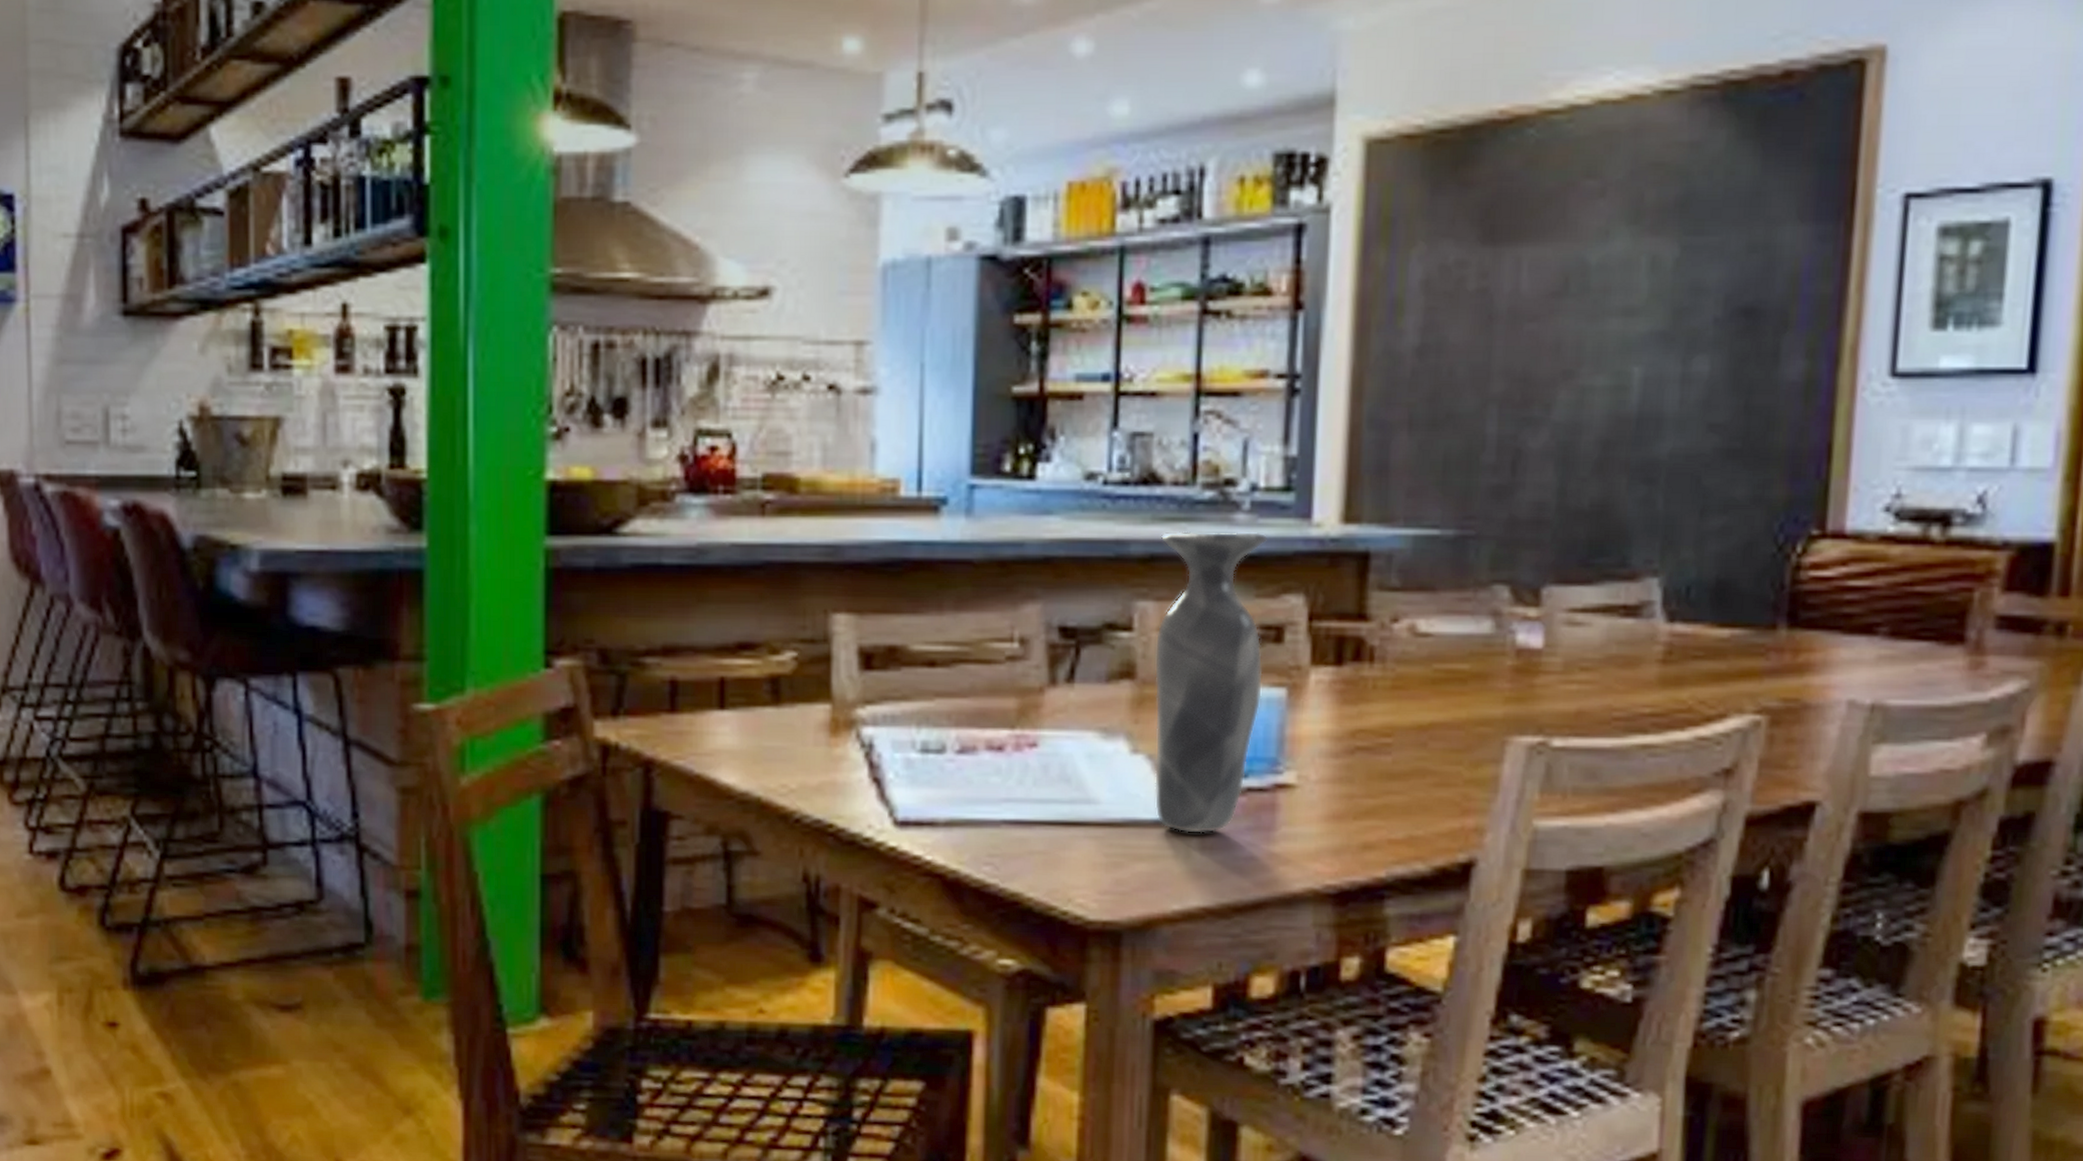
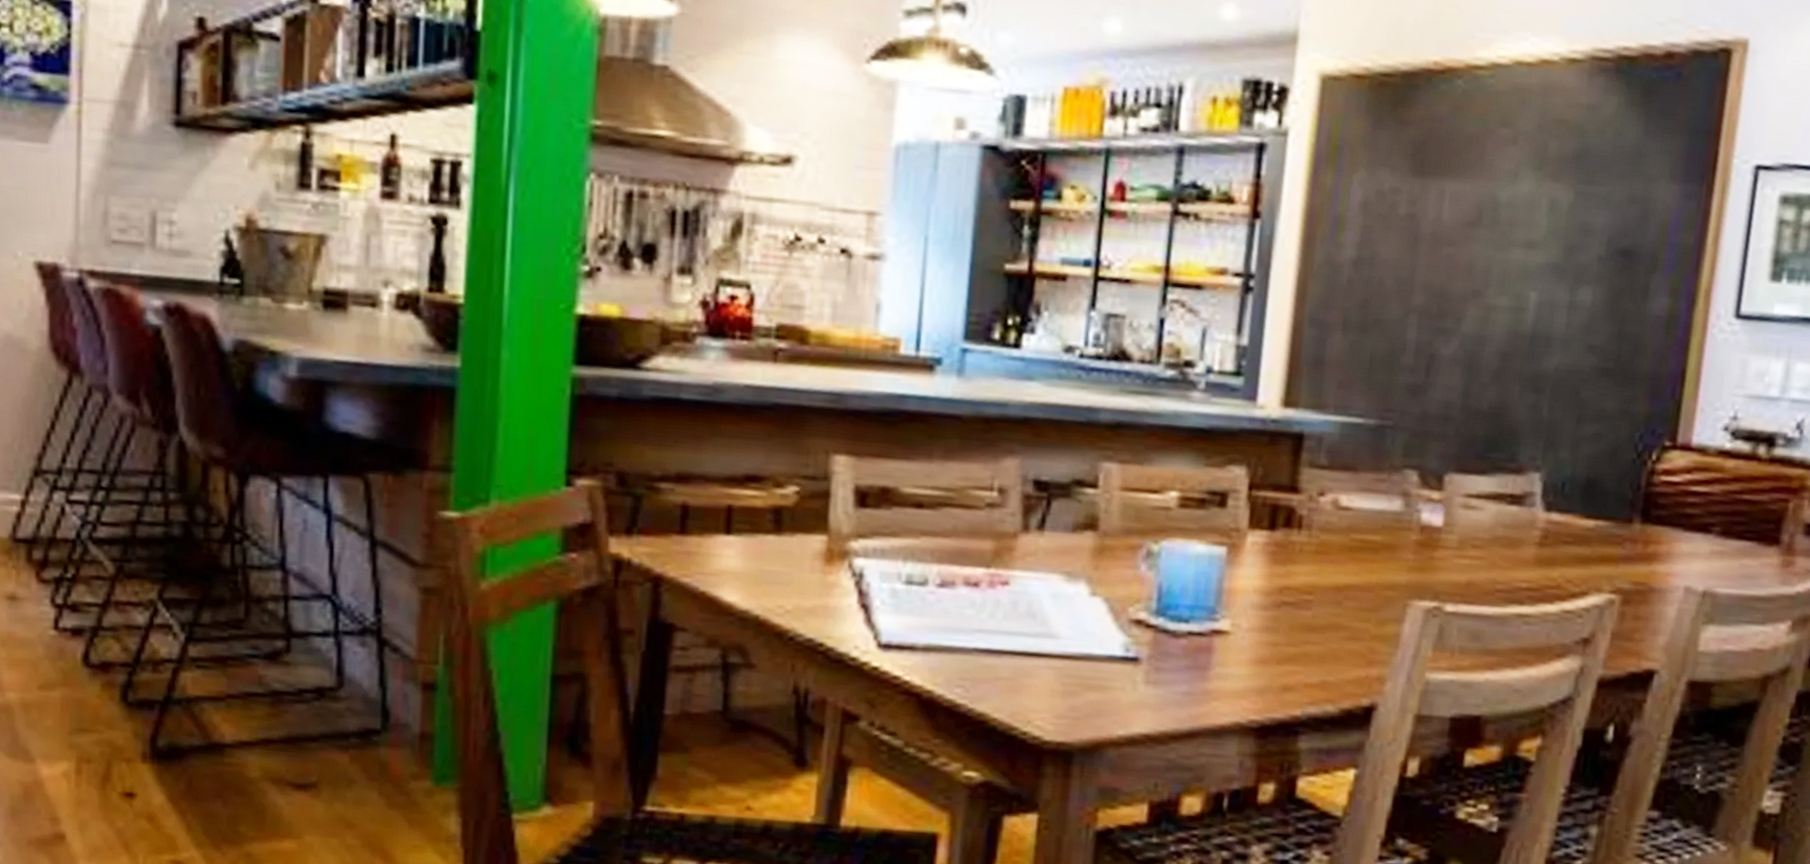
vase: present [1154,531,1268,834] -> none [1108,403,1219,670]

